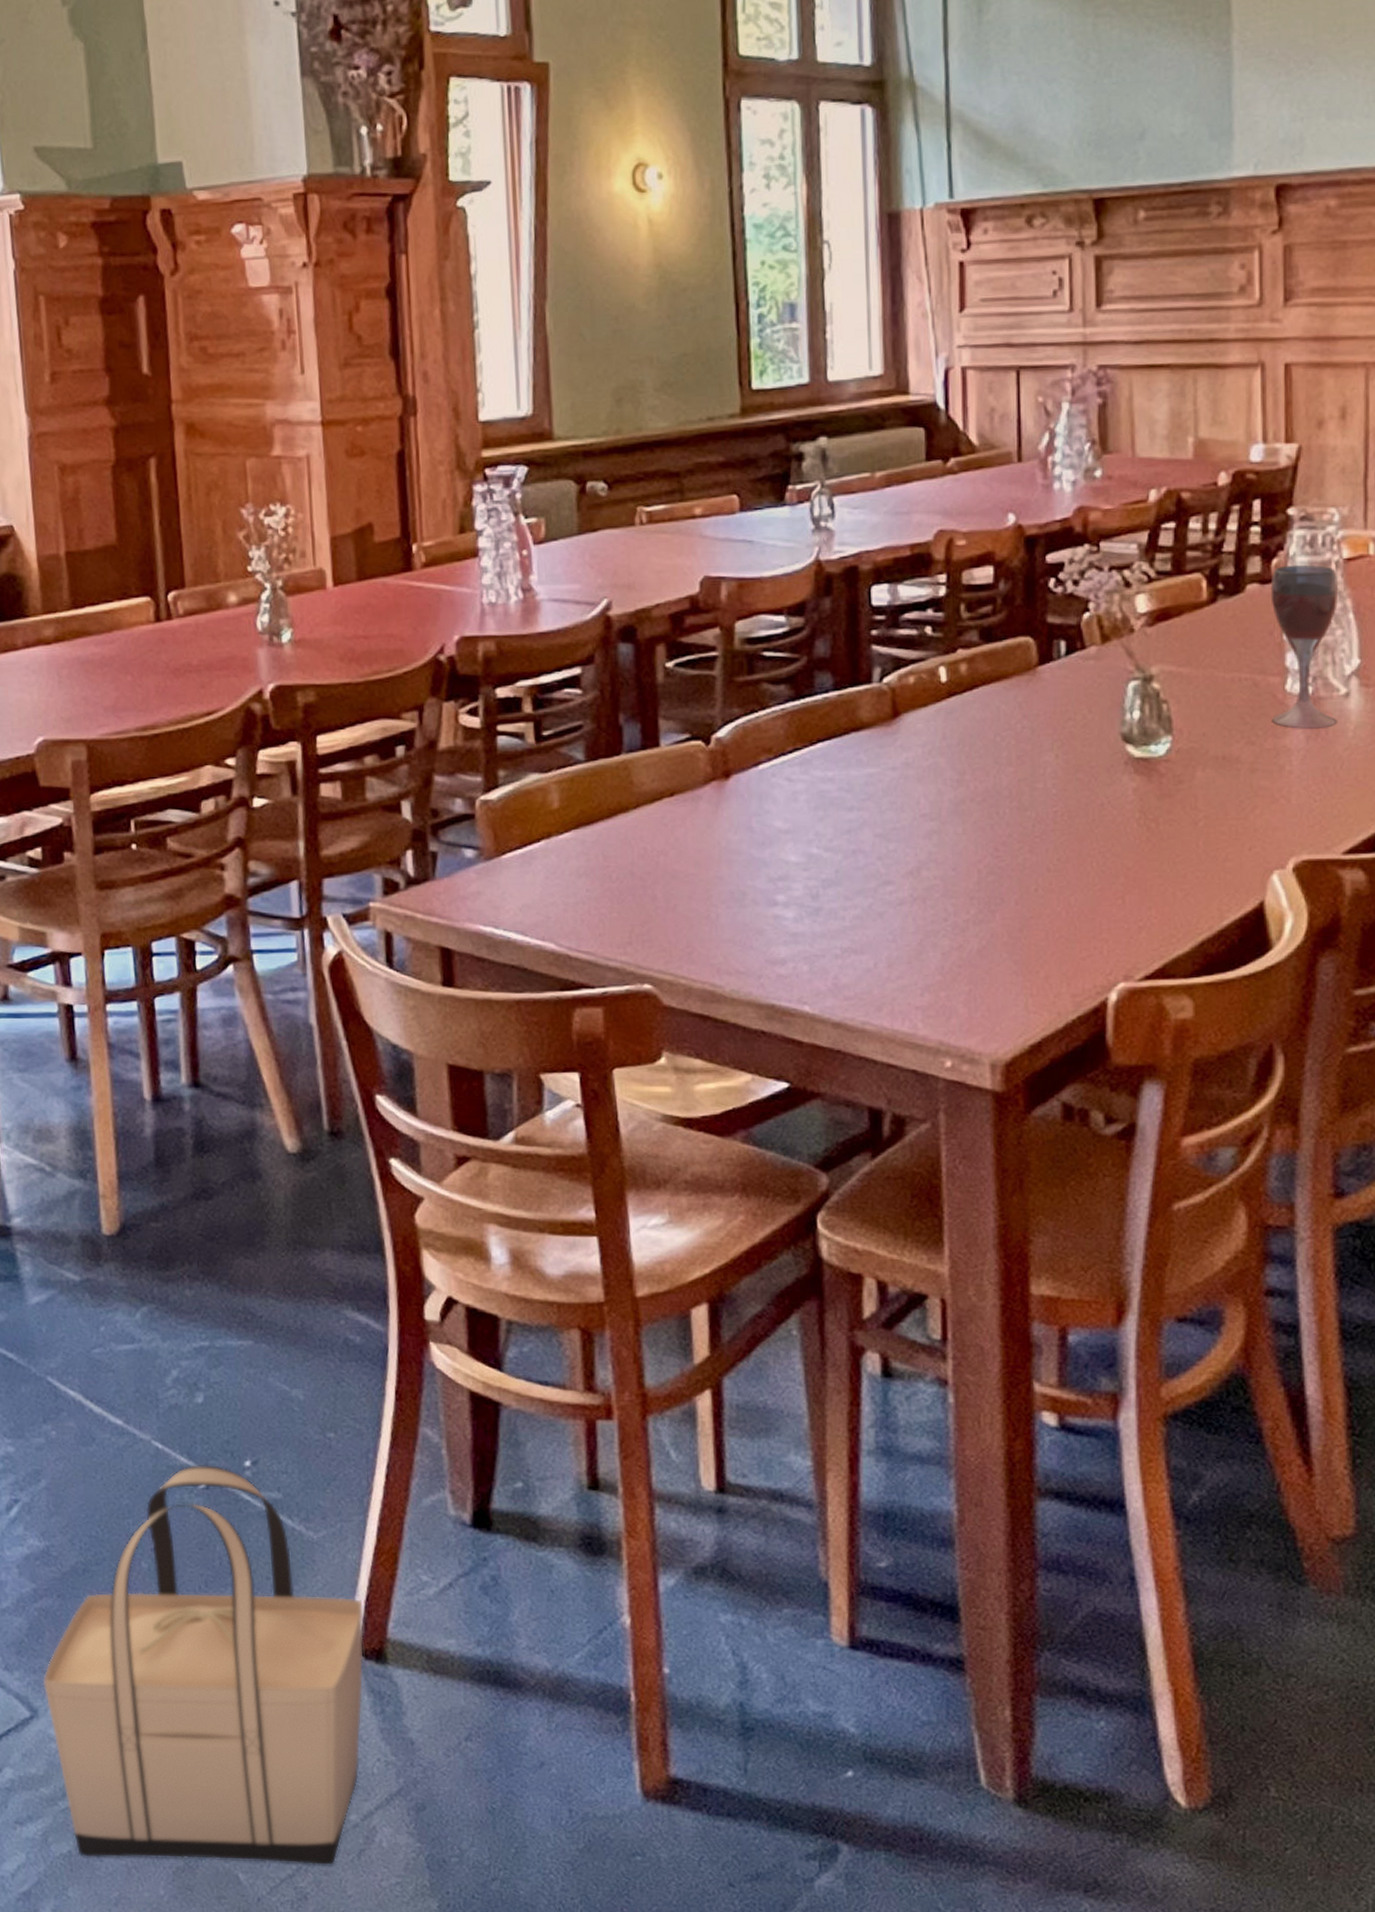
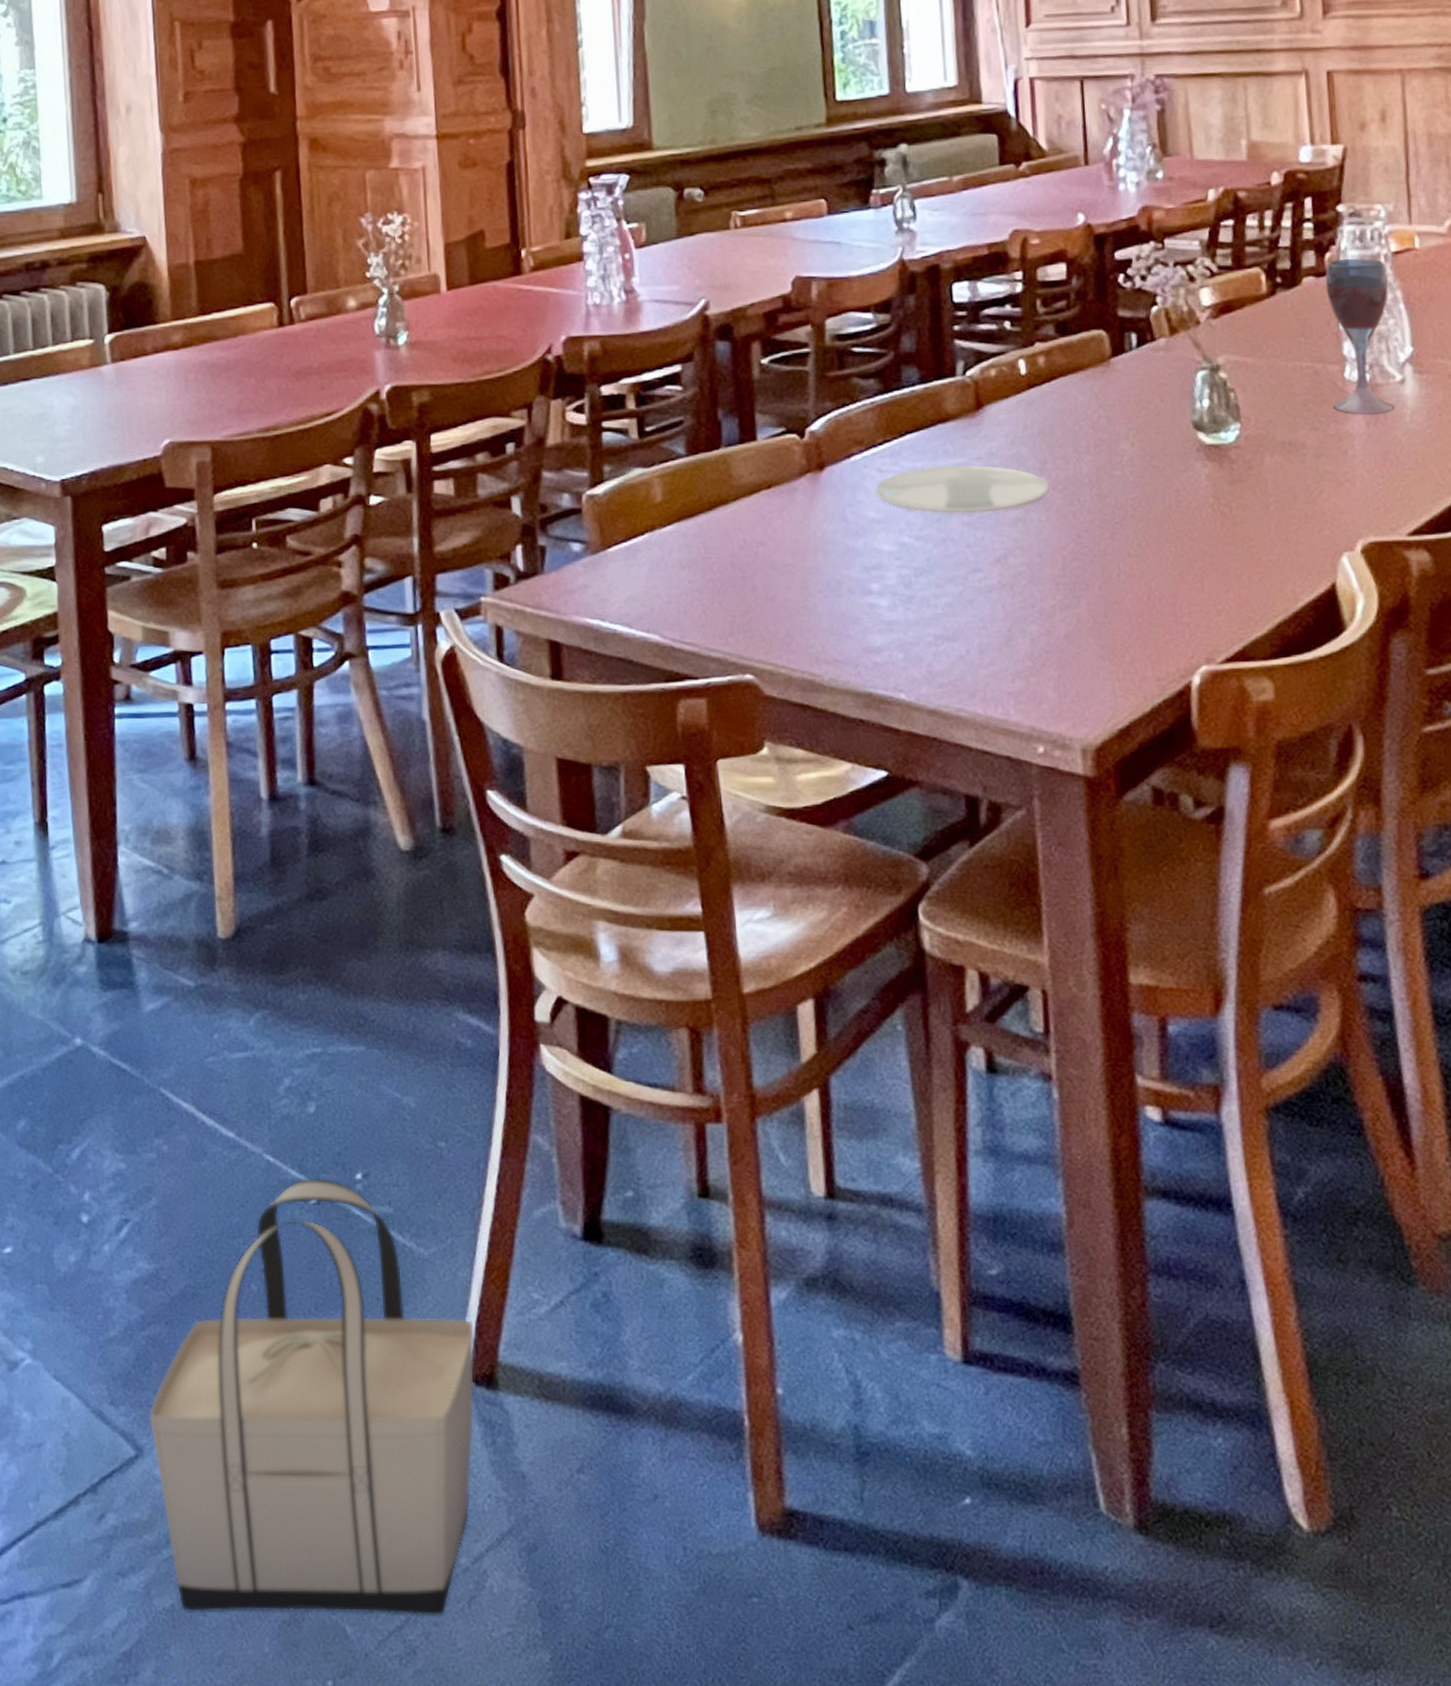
plate: none [783,775,967,827] -> present [875,465,1049,515]

